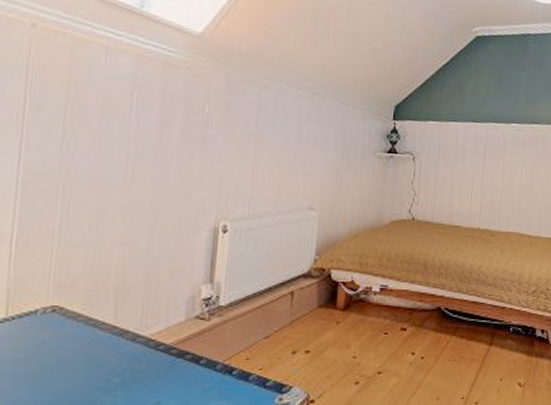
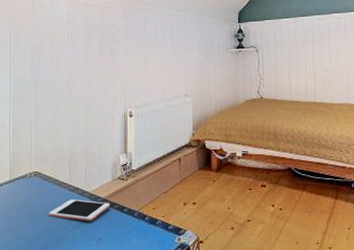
cell phone: none [72,347,180,378] -> present [49,199,111,221]

